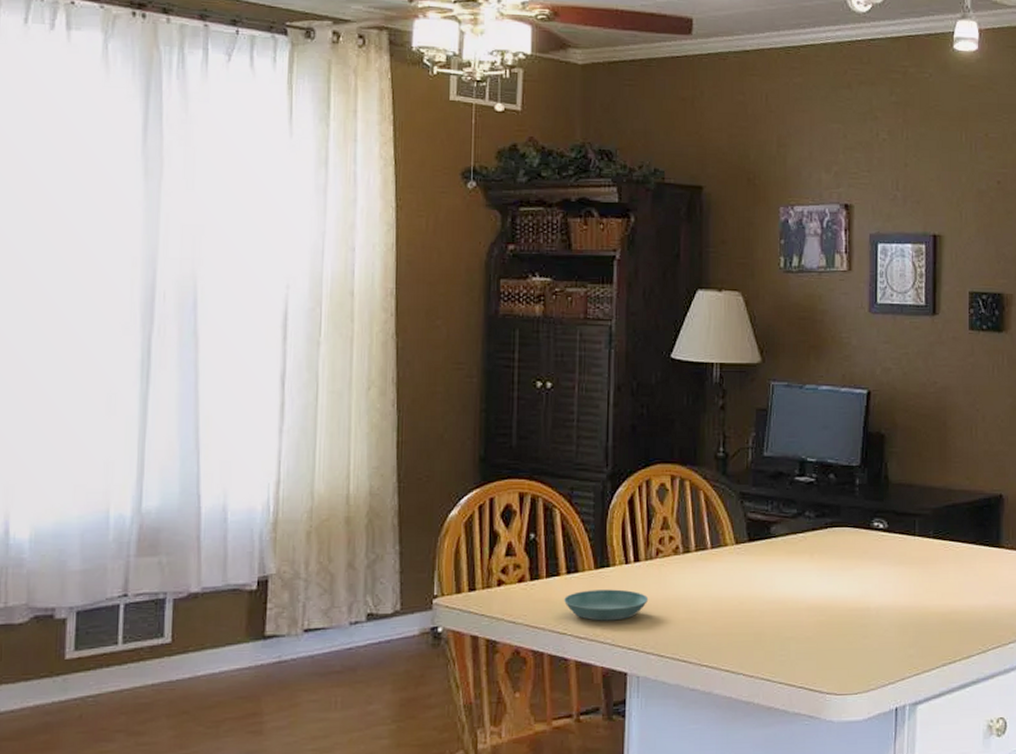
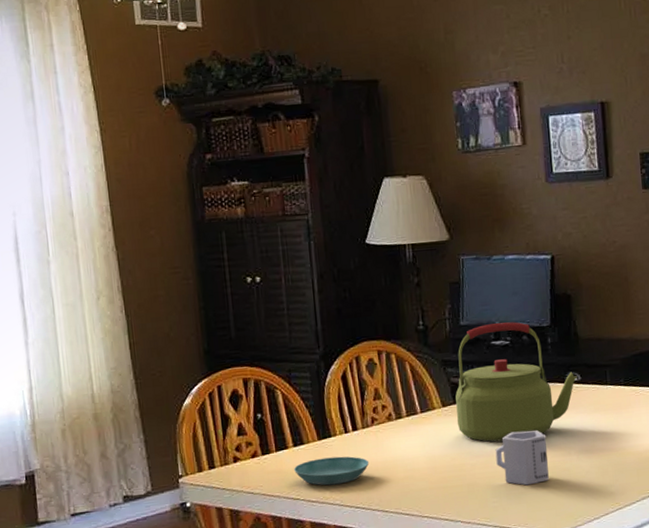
kettle: none [749,458,884,588] -> present [455,322,577,442]
cup: none [788,578,845,640] -> present [495,430,549,486]

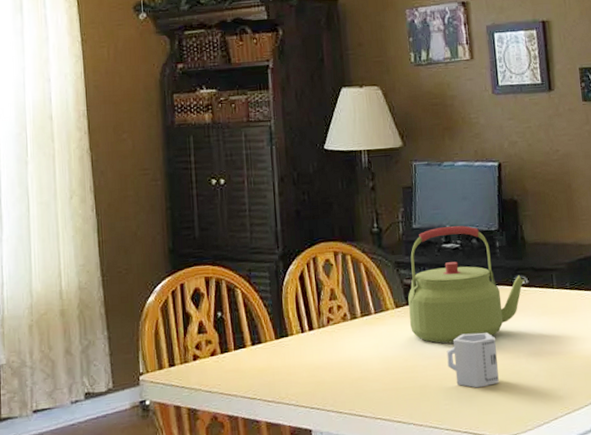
saucer: present [294,456,370,486] -> none [252,355,325,386]

